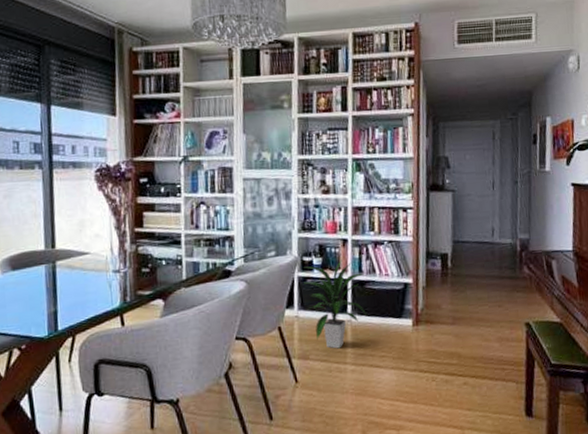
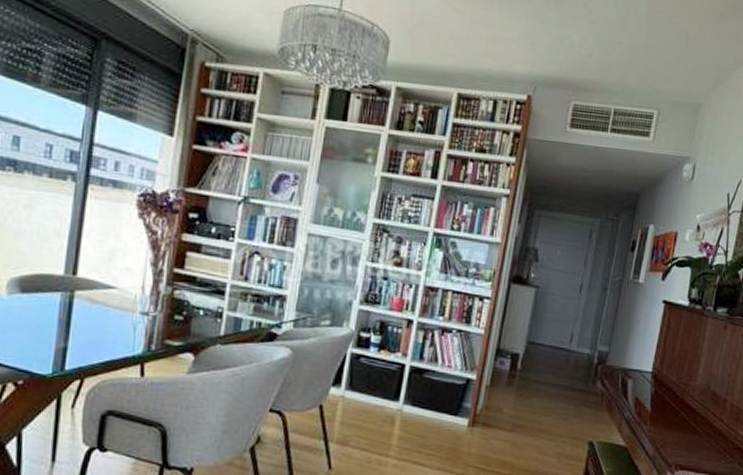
indoor plant: present [304,259,367,349] -> none [354,341,423,439]

